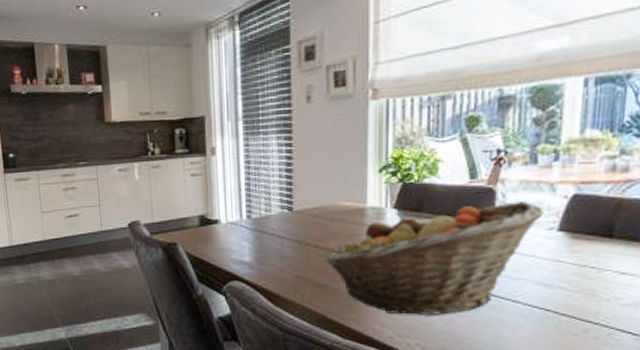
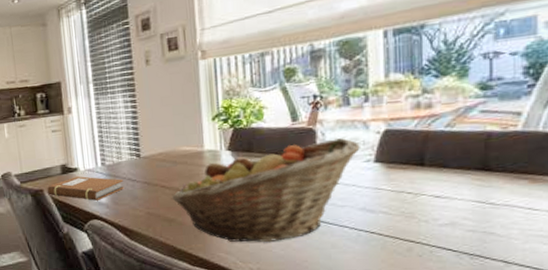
notebook: none [182,229,272,259] -> present [47,176,124,201]

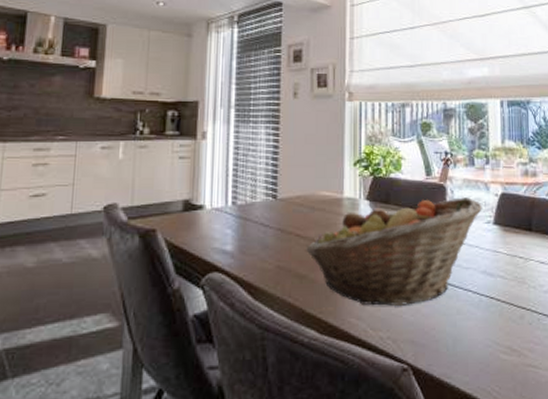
notebook: present [47,176,124,201] -> none [162,215,255,248]

